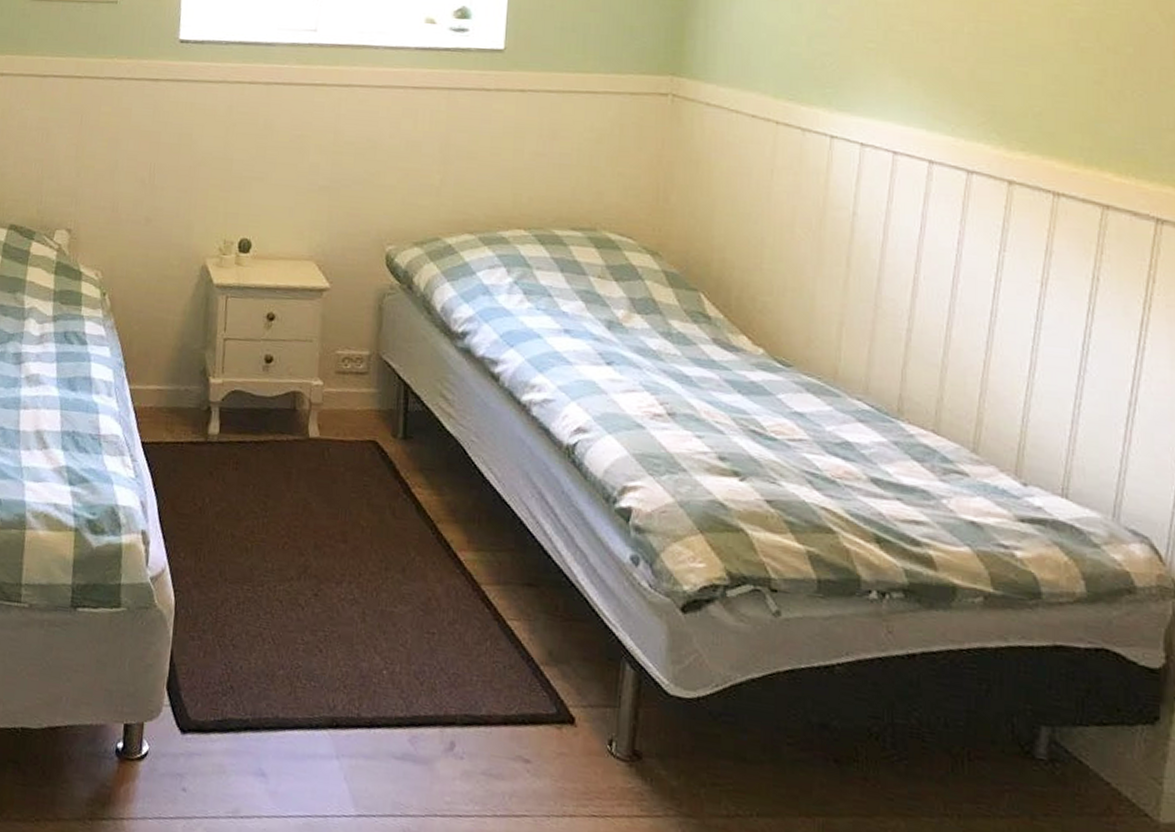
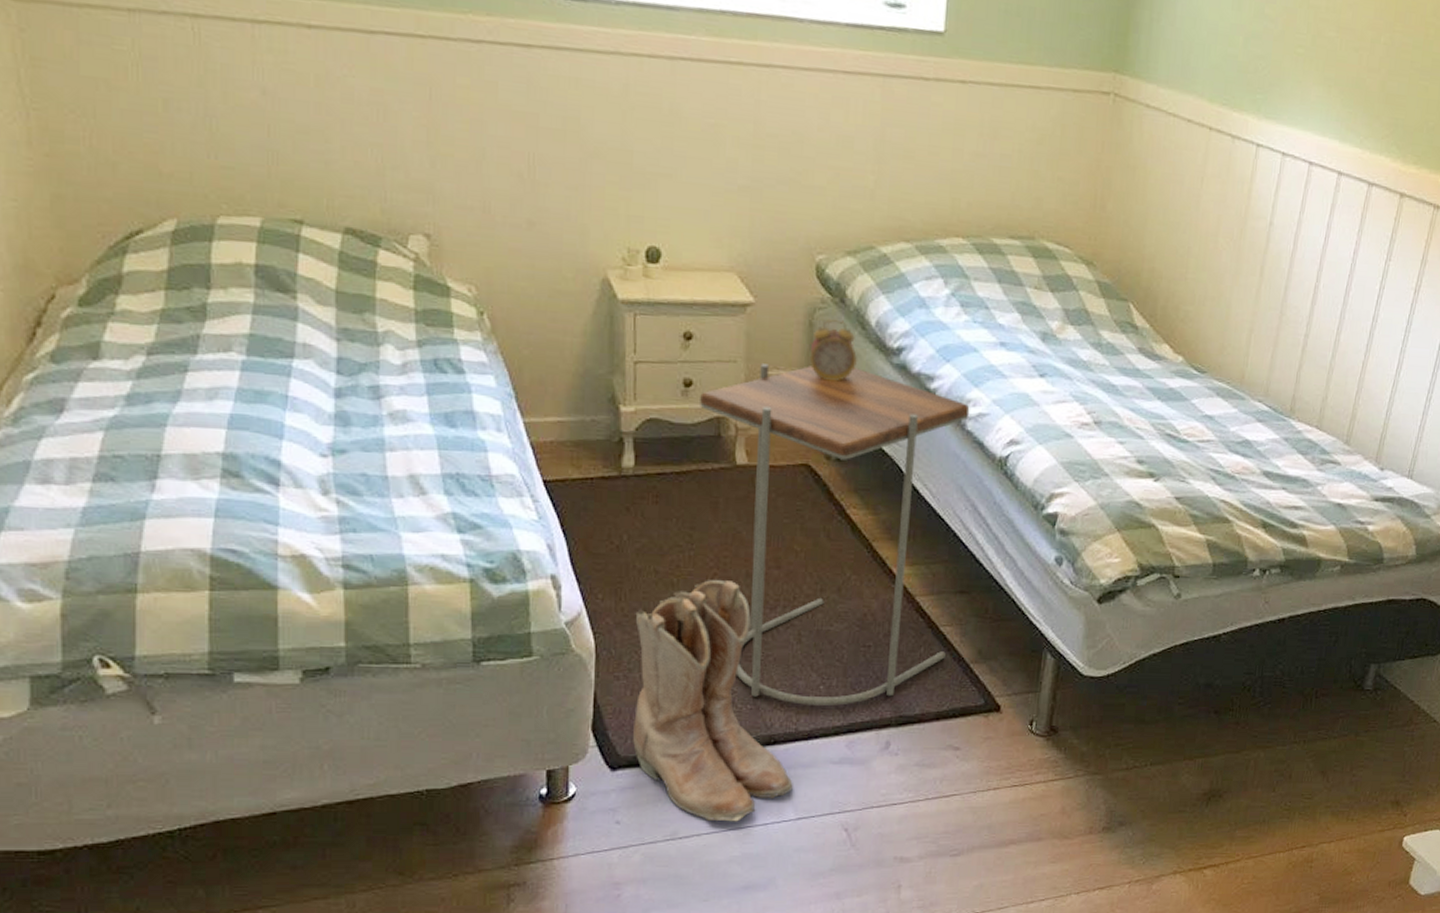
boots: none [203,548,354,809] -> present [633,579,793,822]
side table: none [278,343,535,694] -> present [700,364,970,706]
alarm clock: none [379,304,424,362] -> present [810,319,858,381]

